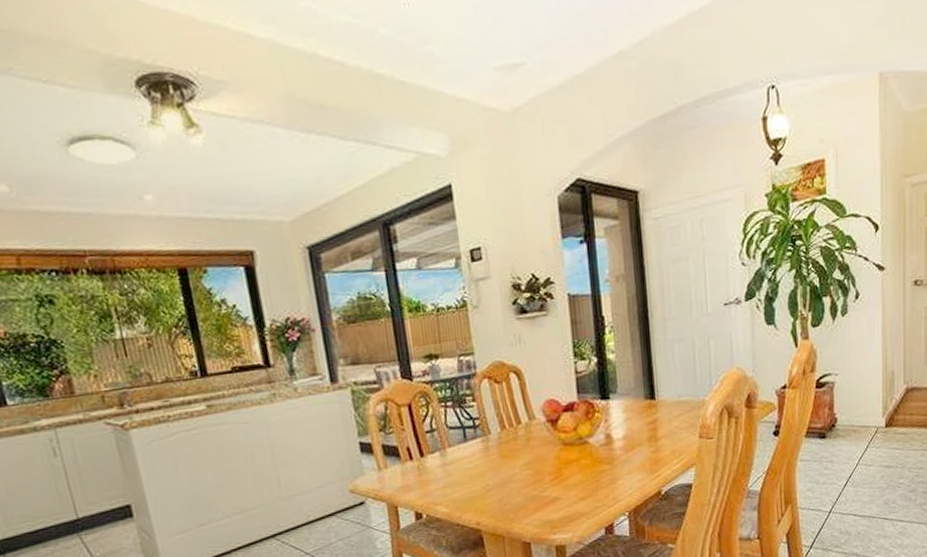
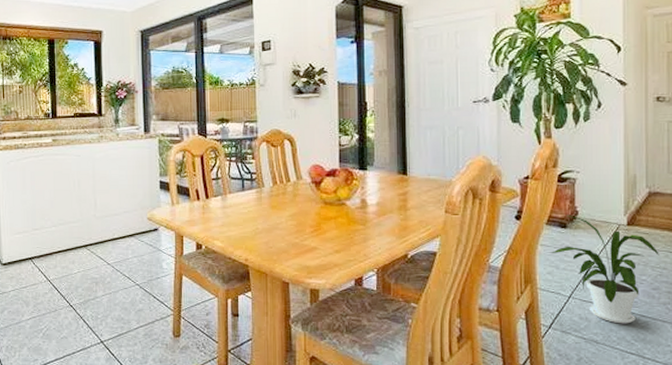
house plant: none [810,423,916,533] -> present [550,215,659,324]

